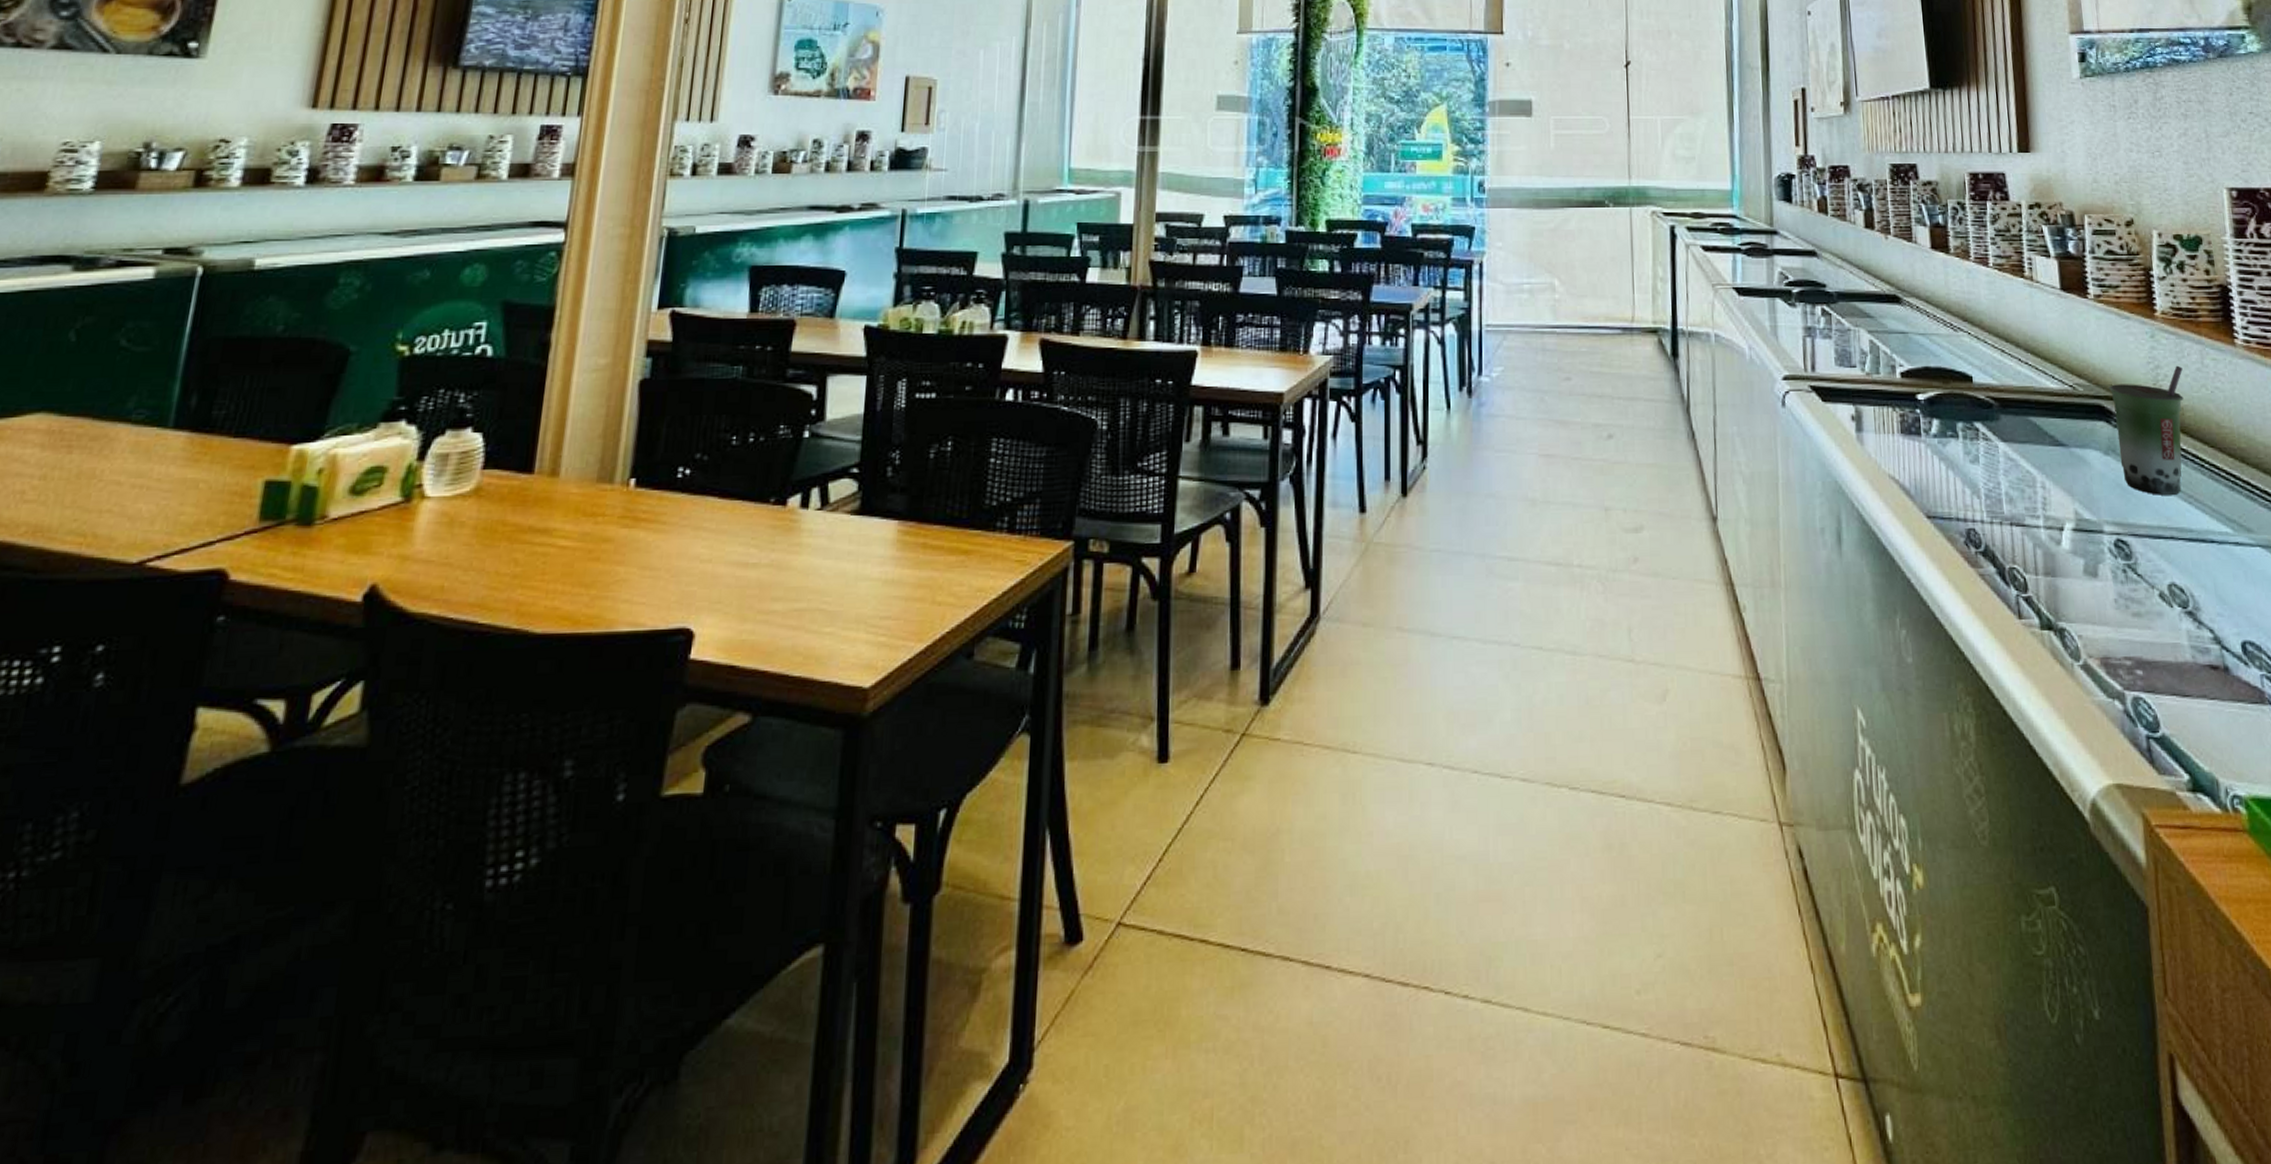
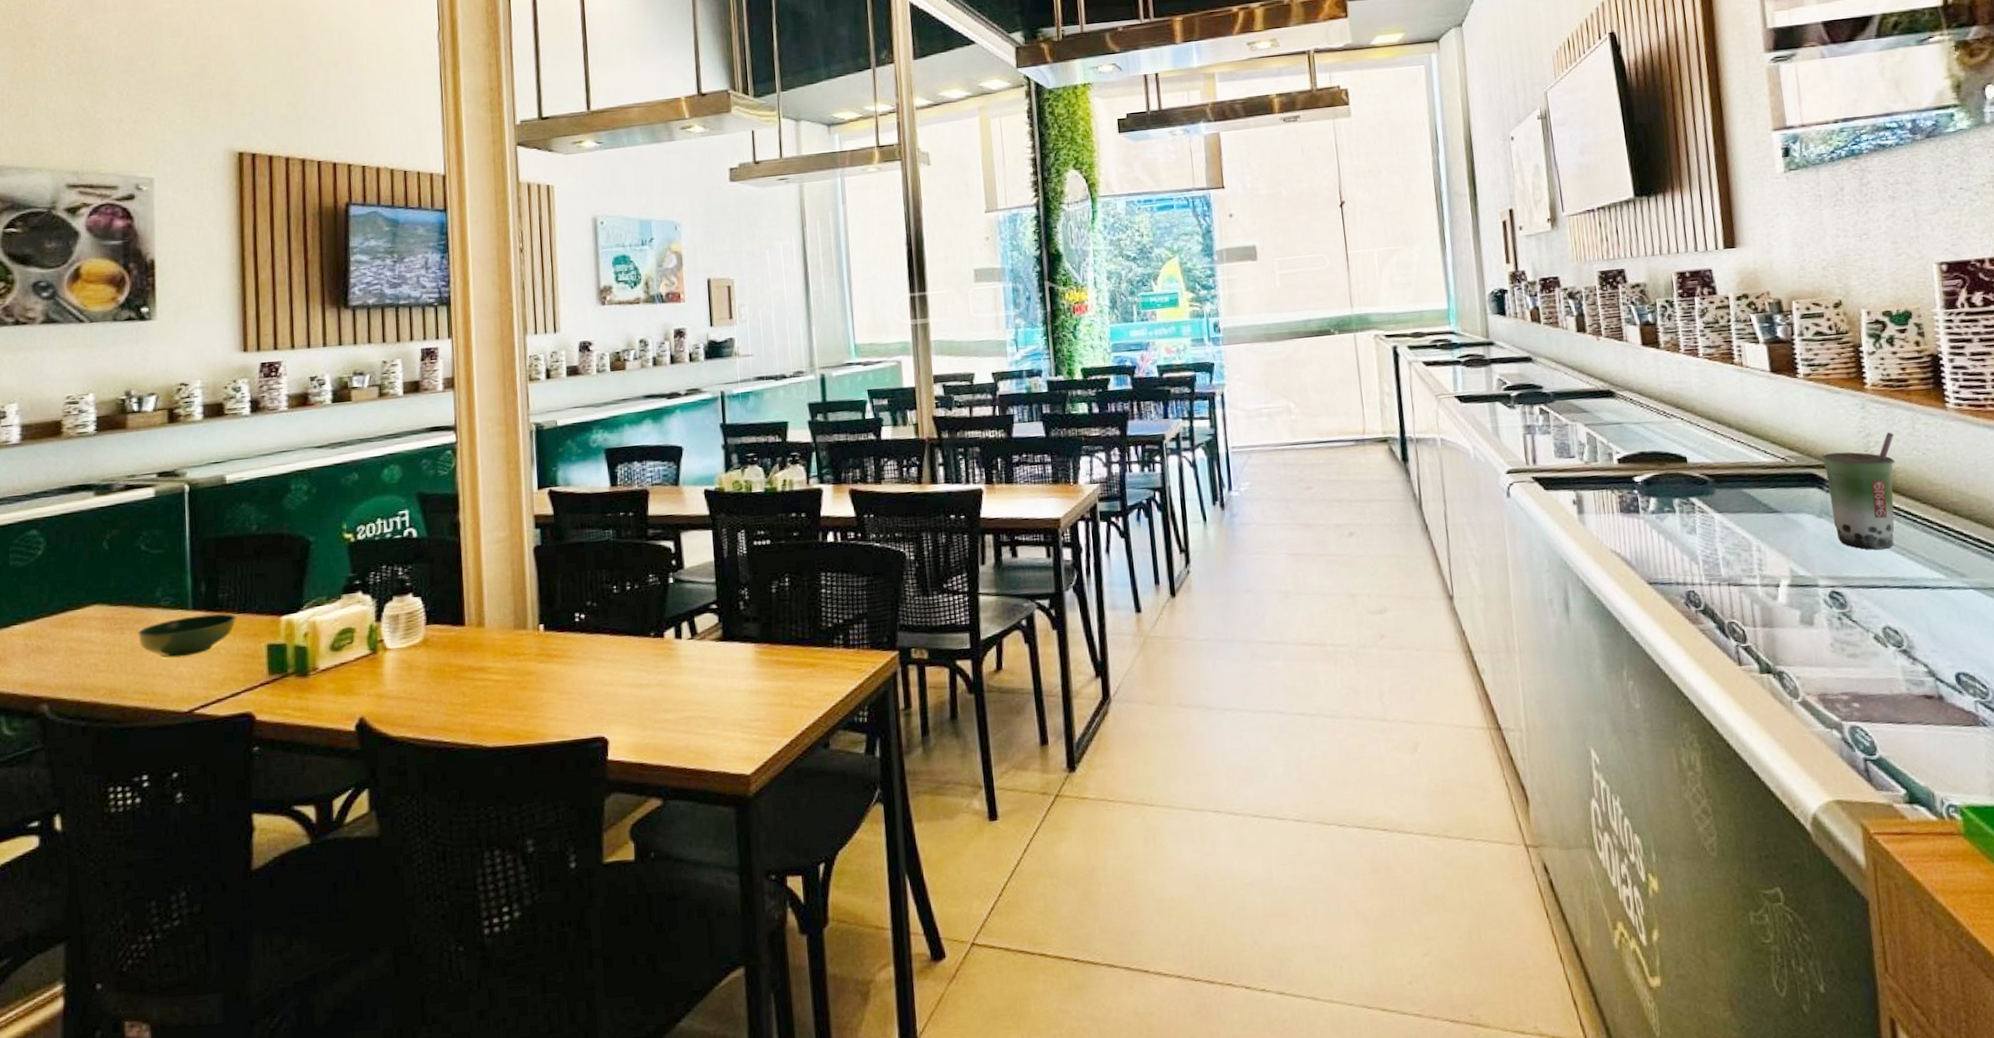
bowl: none [89,435,231,490] -> present [138,613,236,658]

